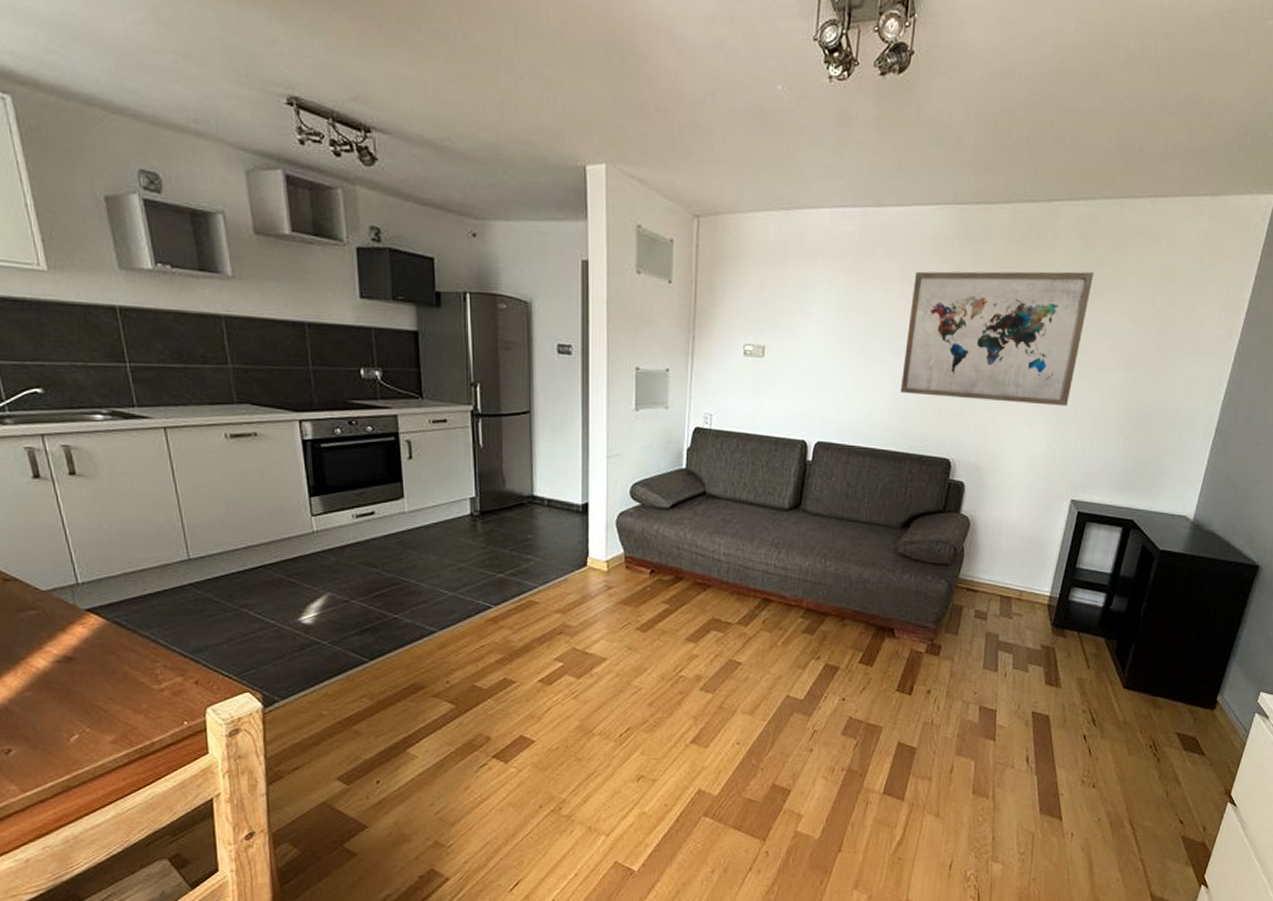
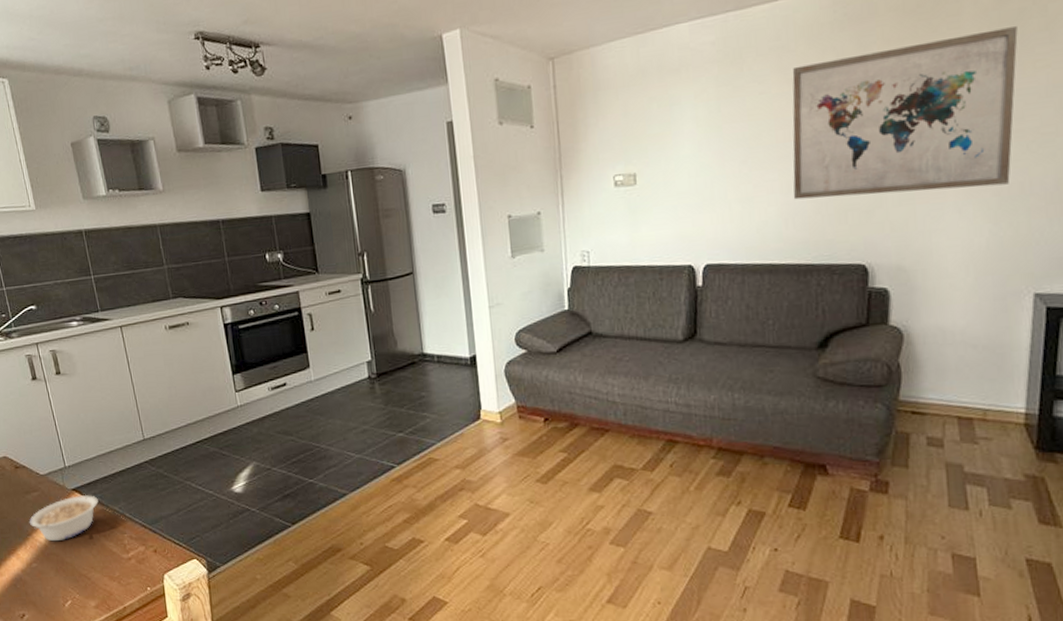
legume: none [21,617,123,668] -> present [29,495,99,542]

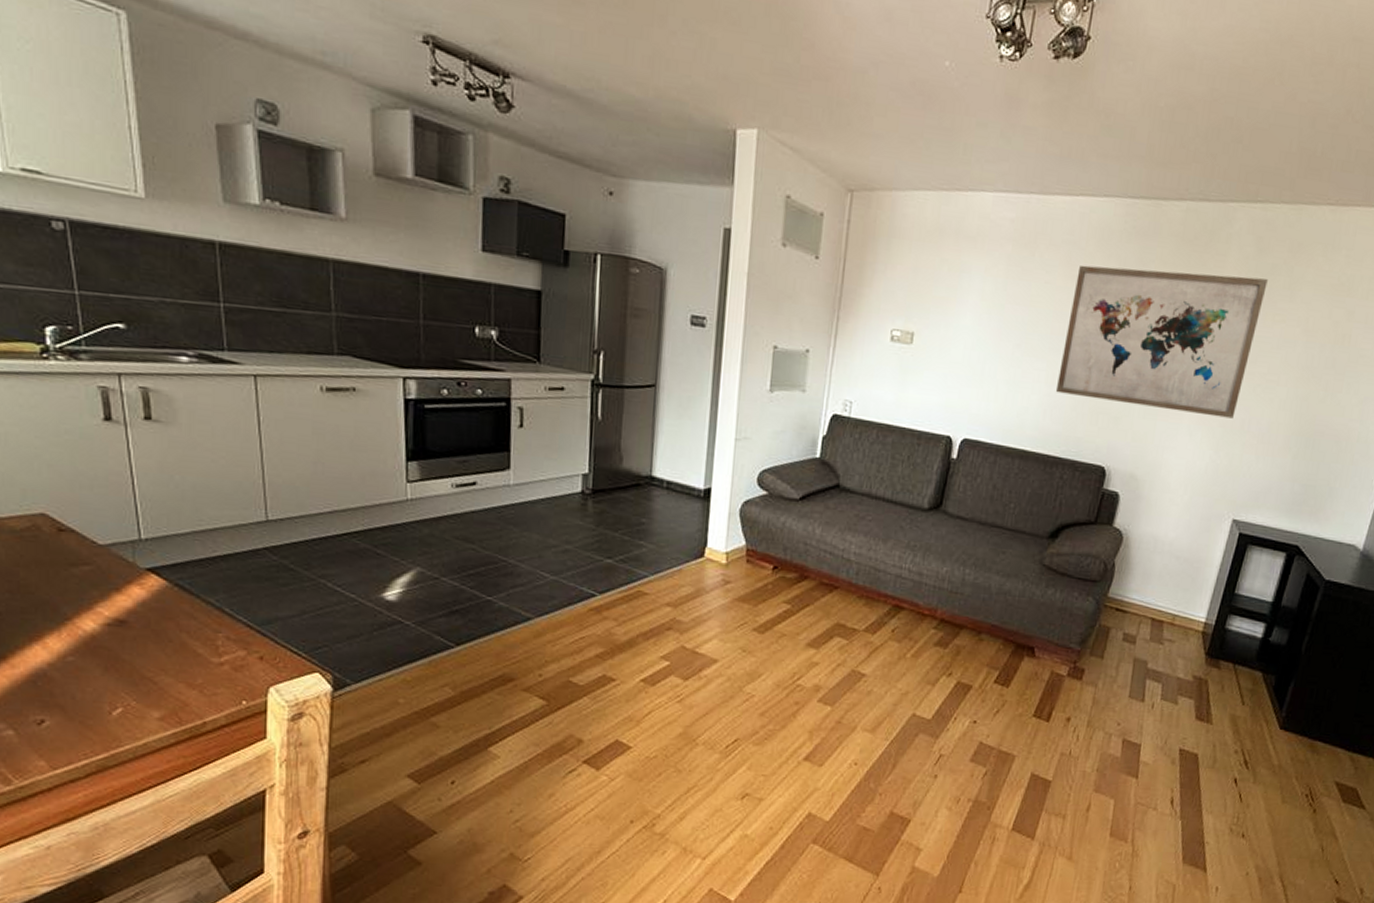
legume: present [29,495,99,542] -> none [70,577,185,632]

